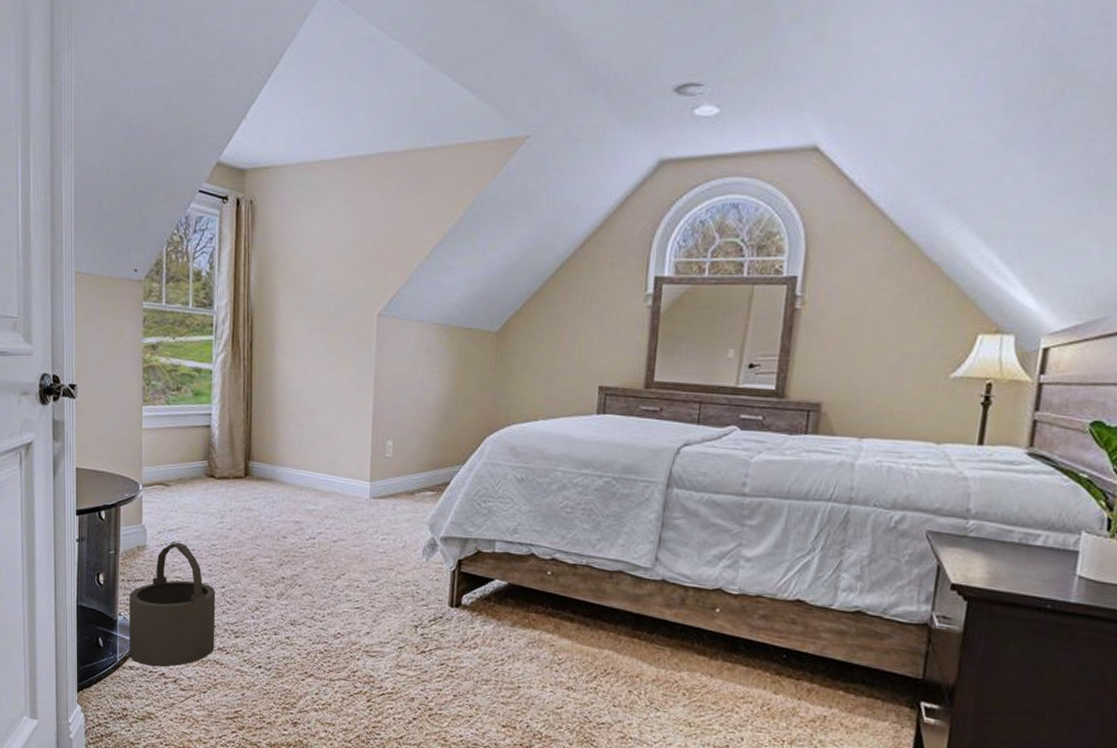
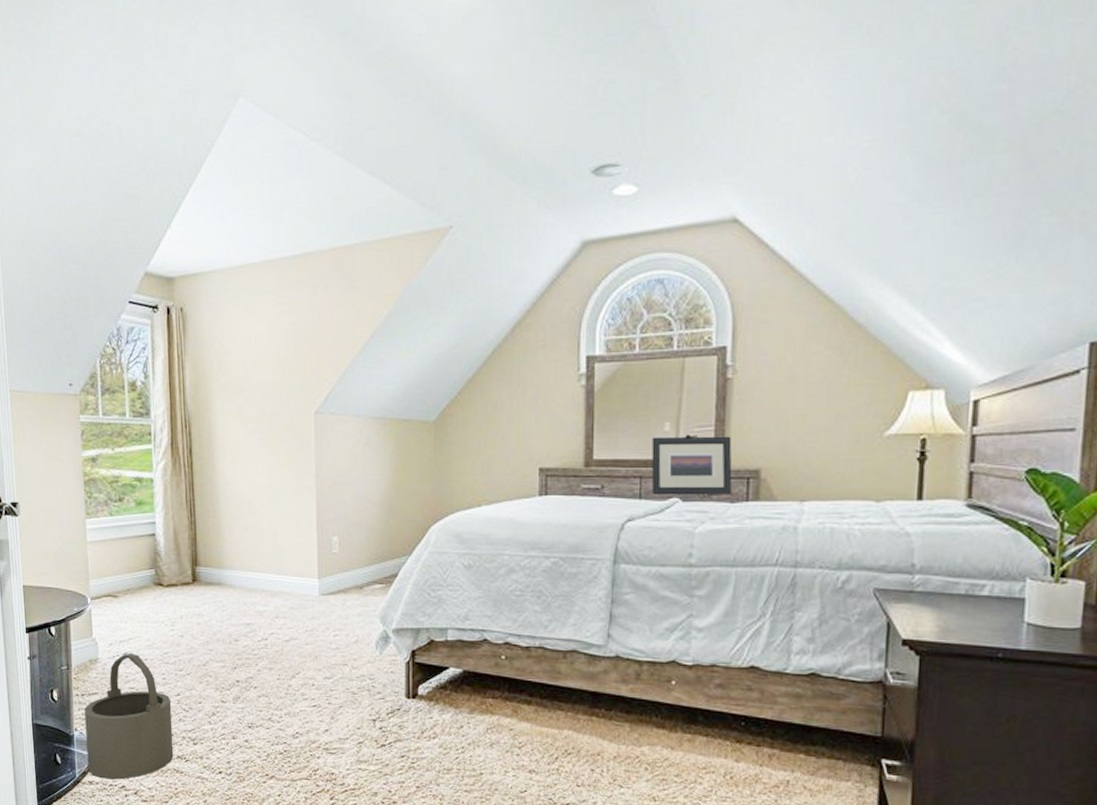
picture frame: none [711,362,795,427] -> present [651,436,732,495]

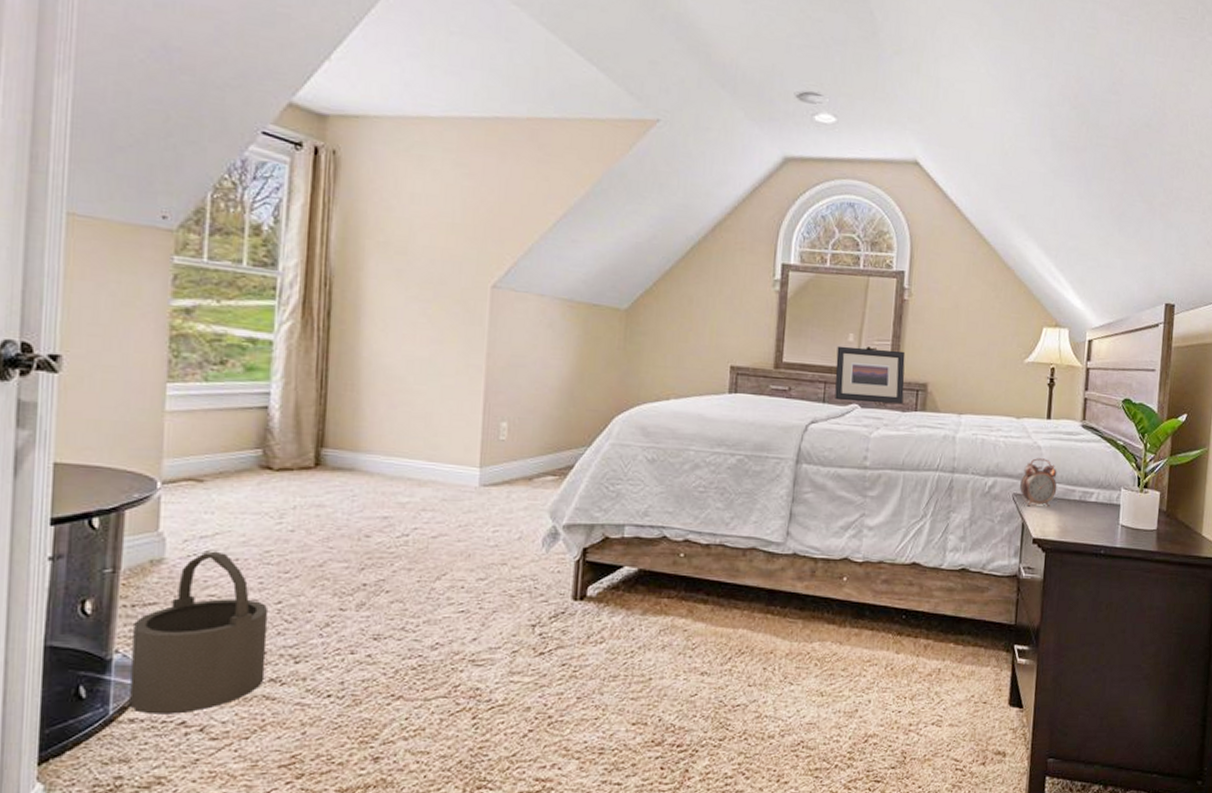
alarm clock: none [883,547,934,604] -> present [1020,458,1057,508]

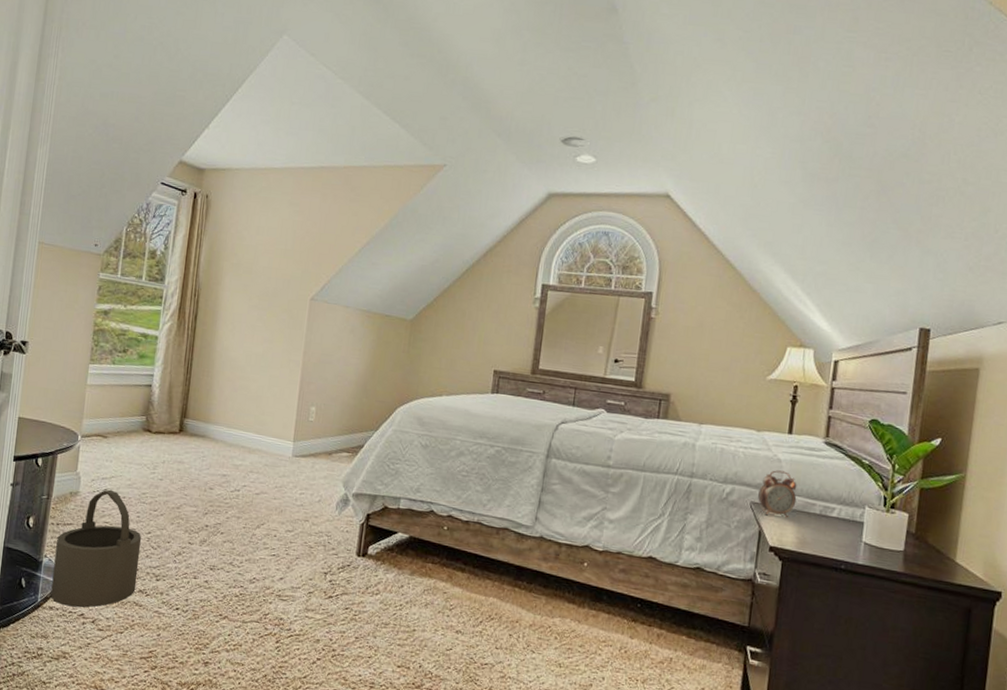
picture frame: present [835,346,906,405] -> none [583,356,651,412]

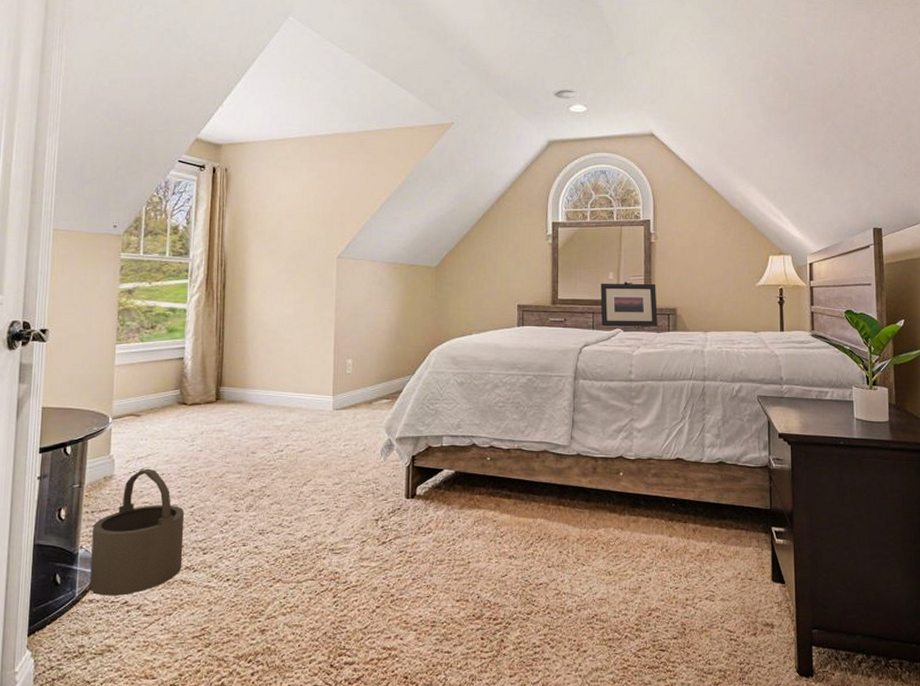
picture frame: none [583,356,651,412] -> present [600,283,658,327]
alarm clock: present [758,470,797,518] -> none [763,365,795,406]

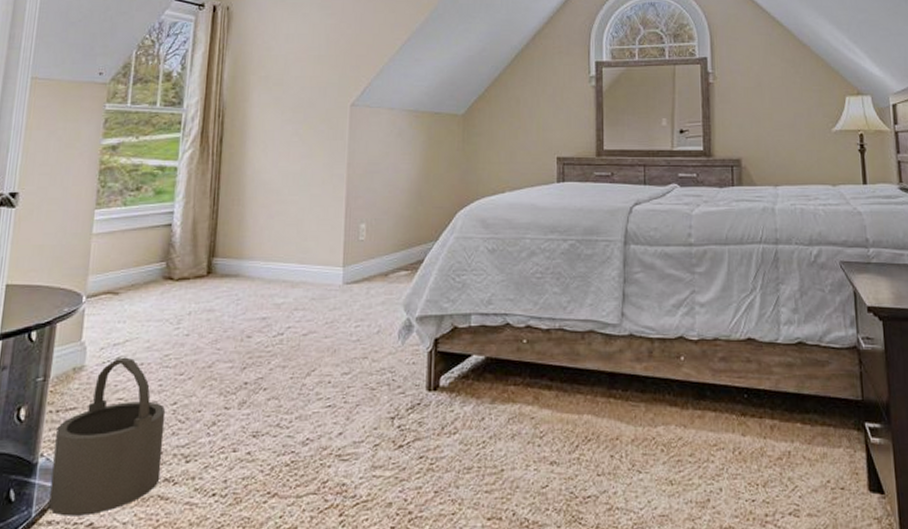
picture frame: present [600,283,658,327] -> none [652,130,720,182]

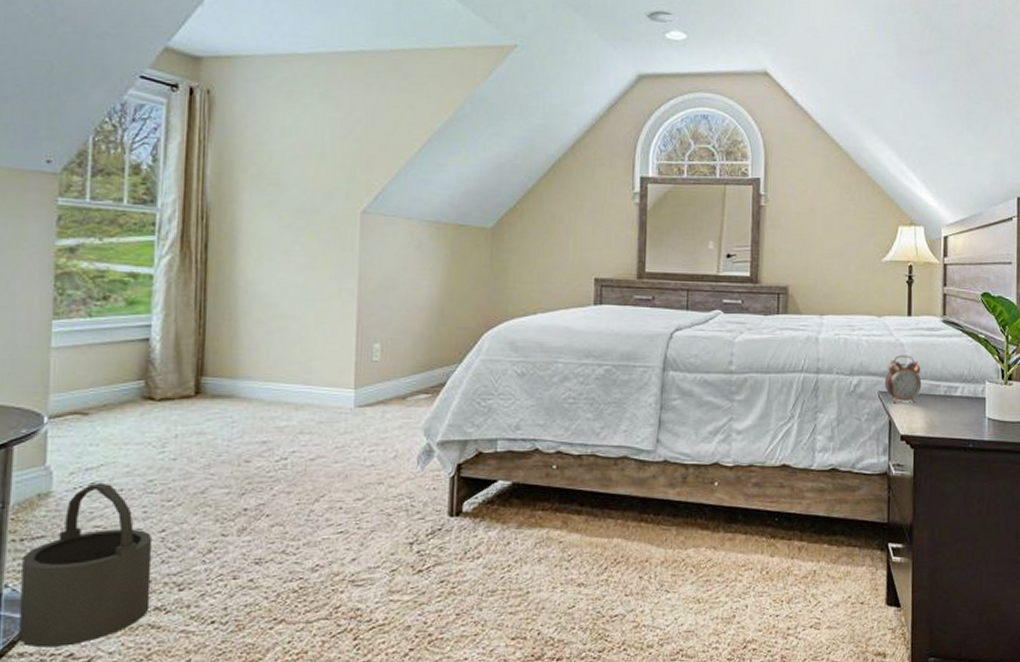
alarm clock: none [846,224,885,274] -> present [885,355,922,404]

